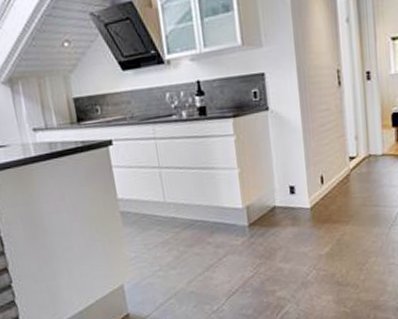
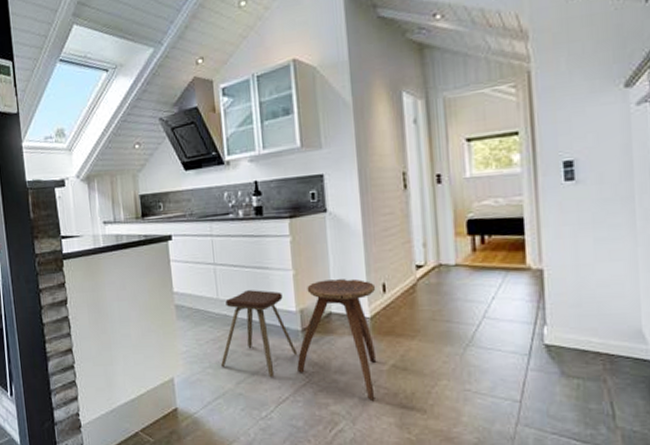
music stool: none [171,190,245,274] -> present [221,290,298,378]
stool: none [245,173,317,283] -> present [297,278,377,400]

